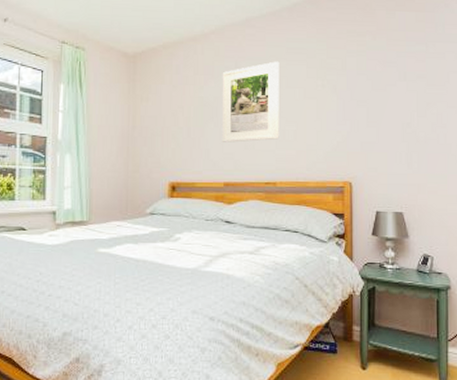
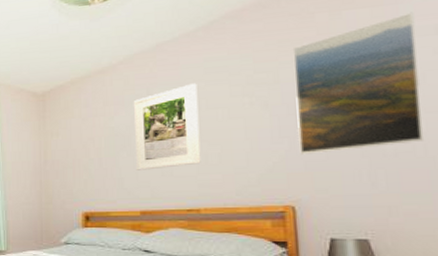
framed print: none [357,21,445,136] -> present [292,12,424,155]

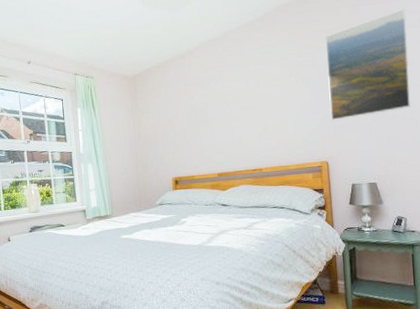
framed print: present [133,83,201,170] -> none [208,66,262,140]

